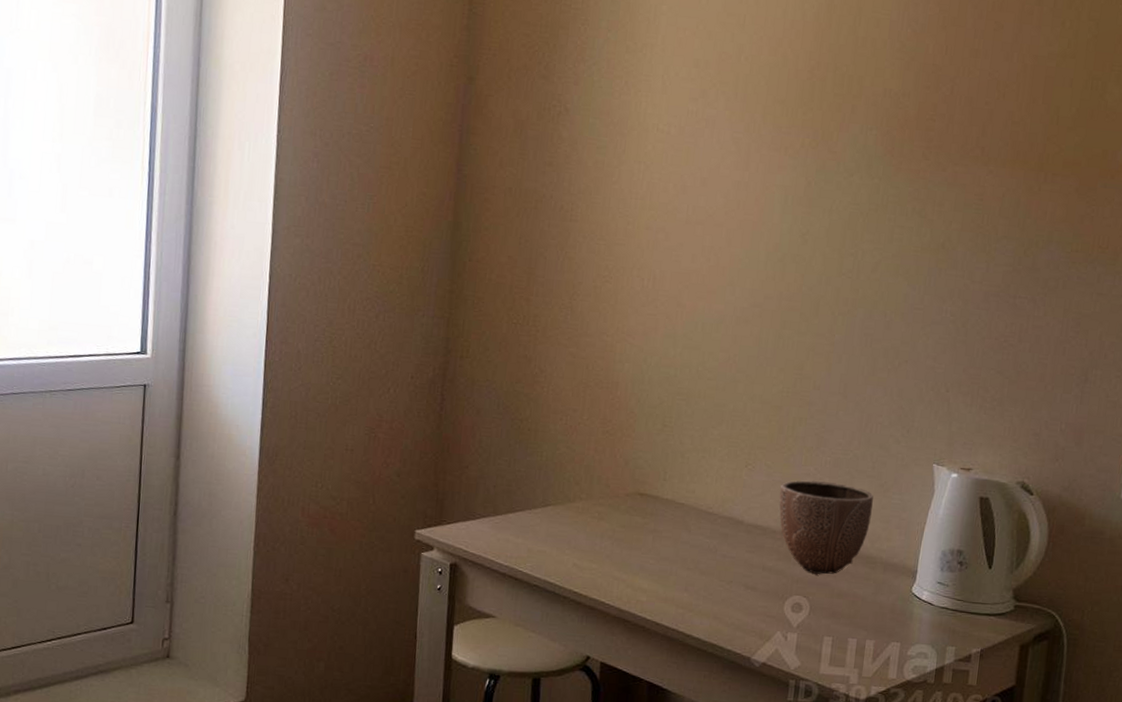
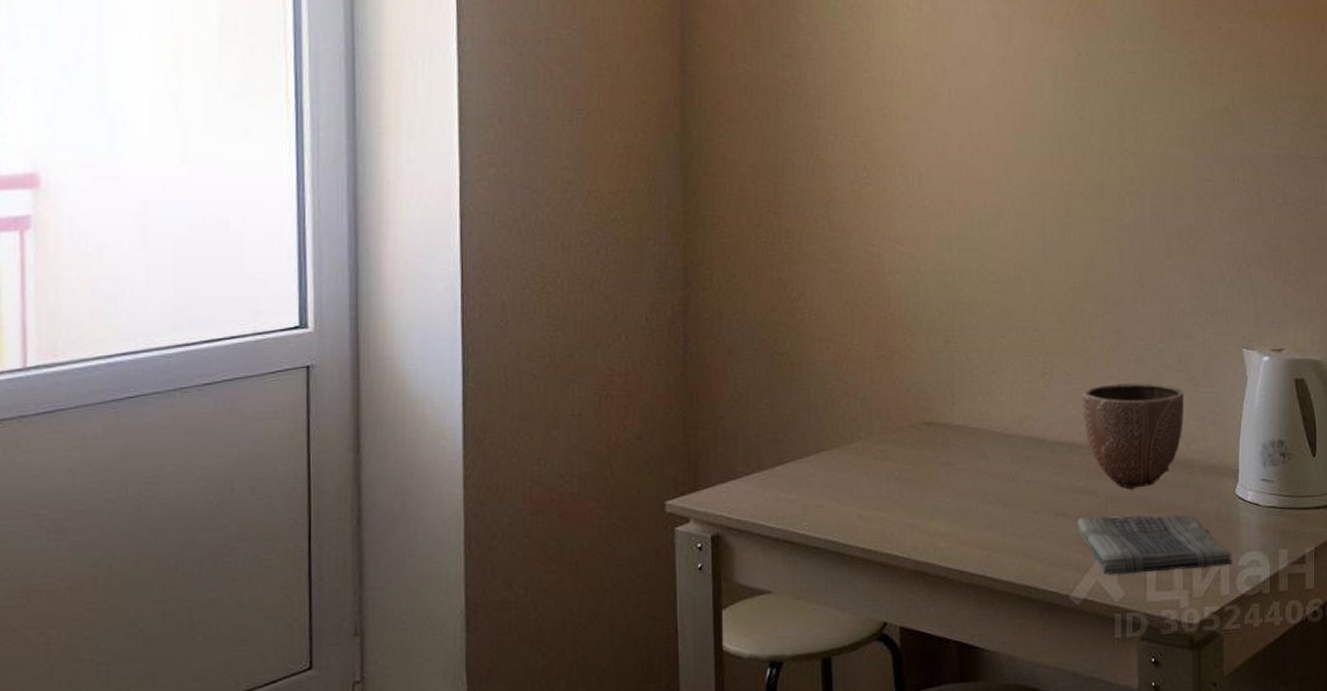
dish towel: none [764,593,902,654] -> present [1077,513,1232,575]

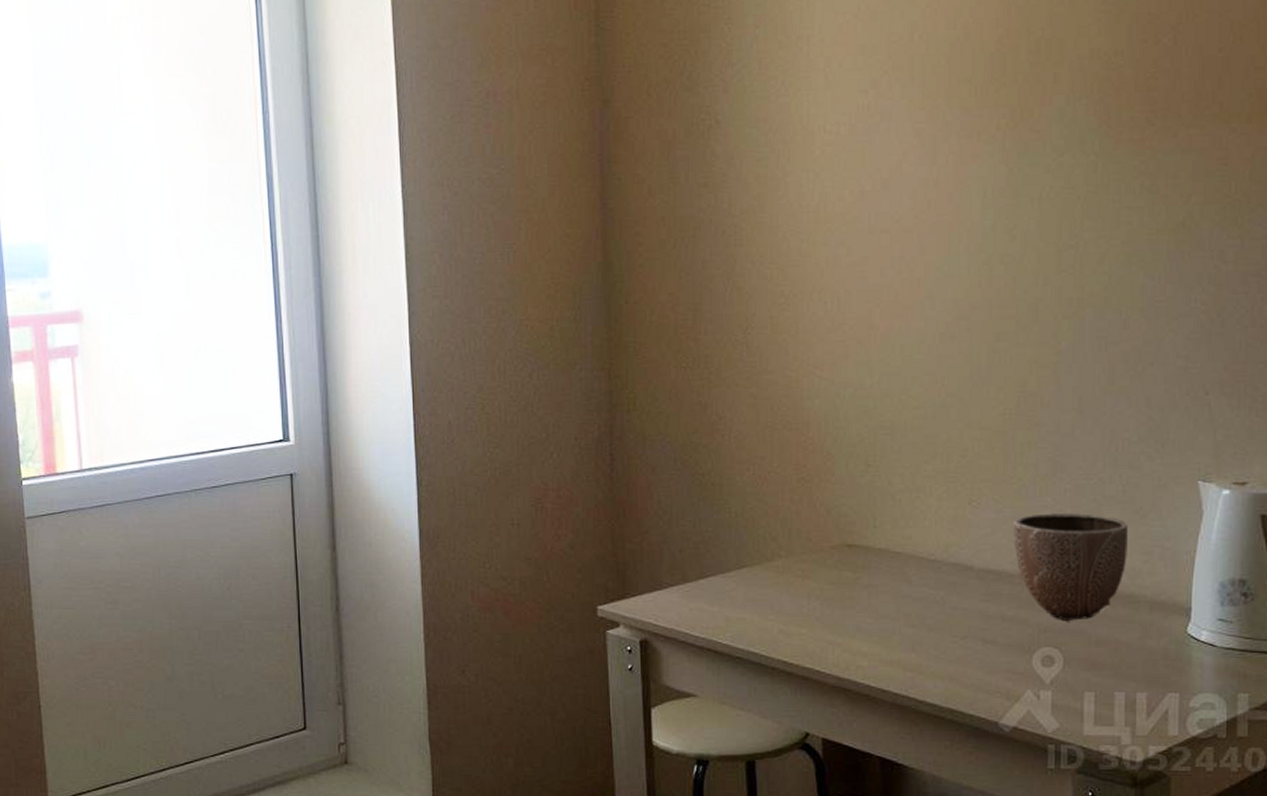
dish towel: present [1077,513,1232,575] -> none [1007,647,1182,706]

